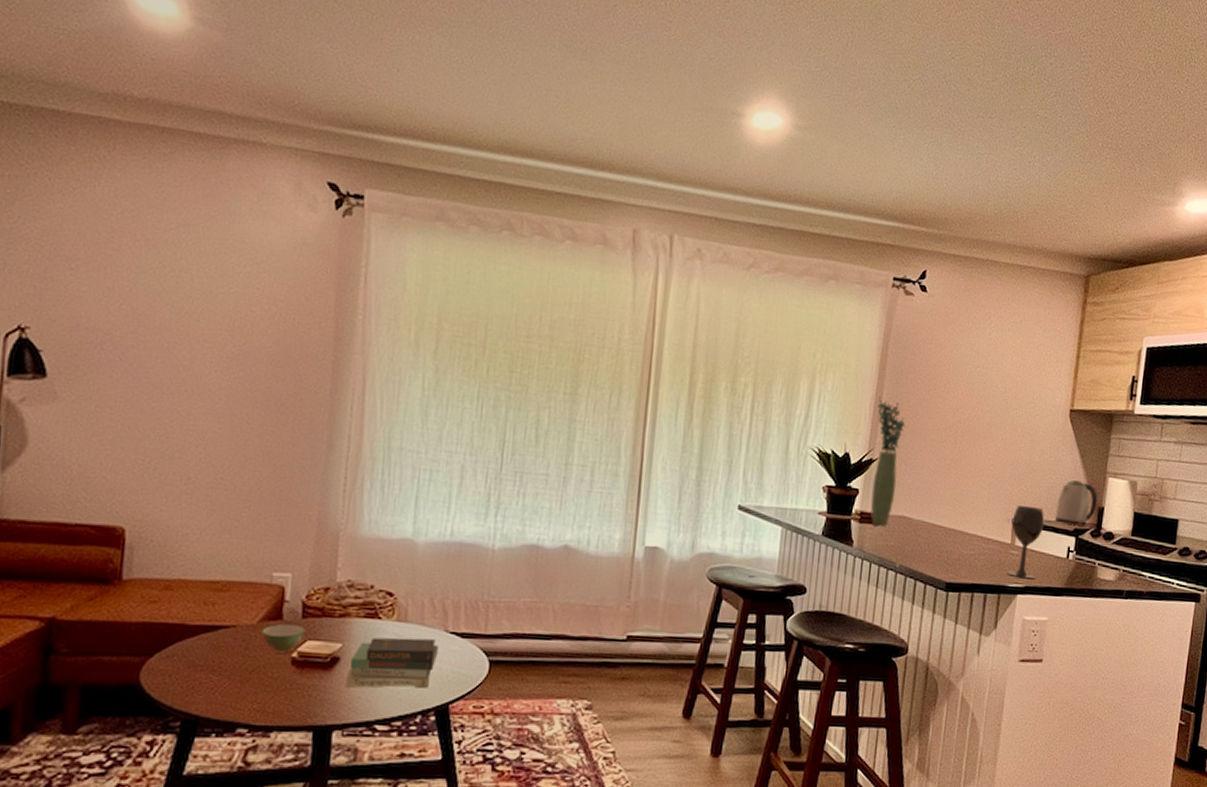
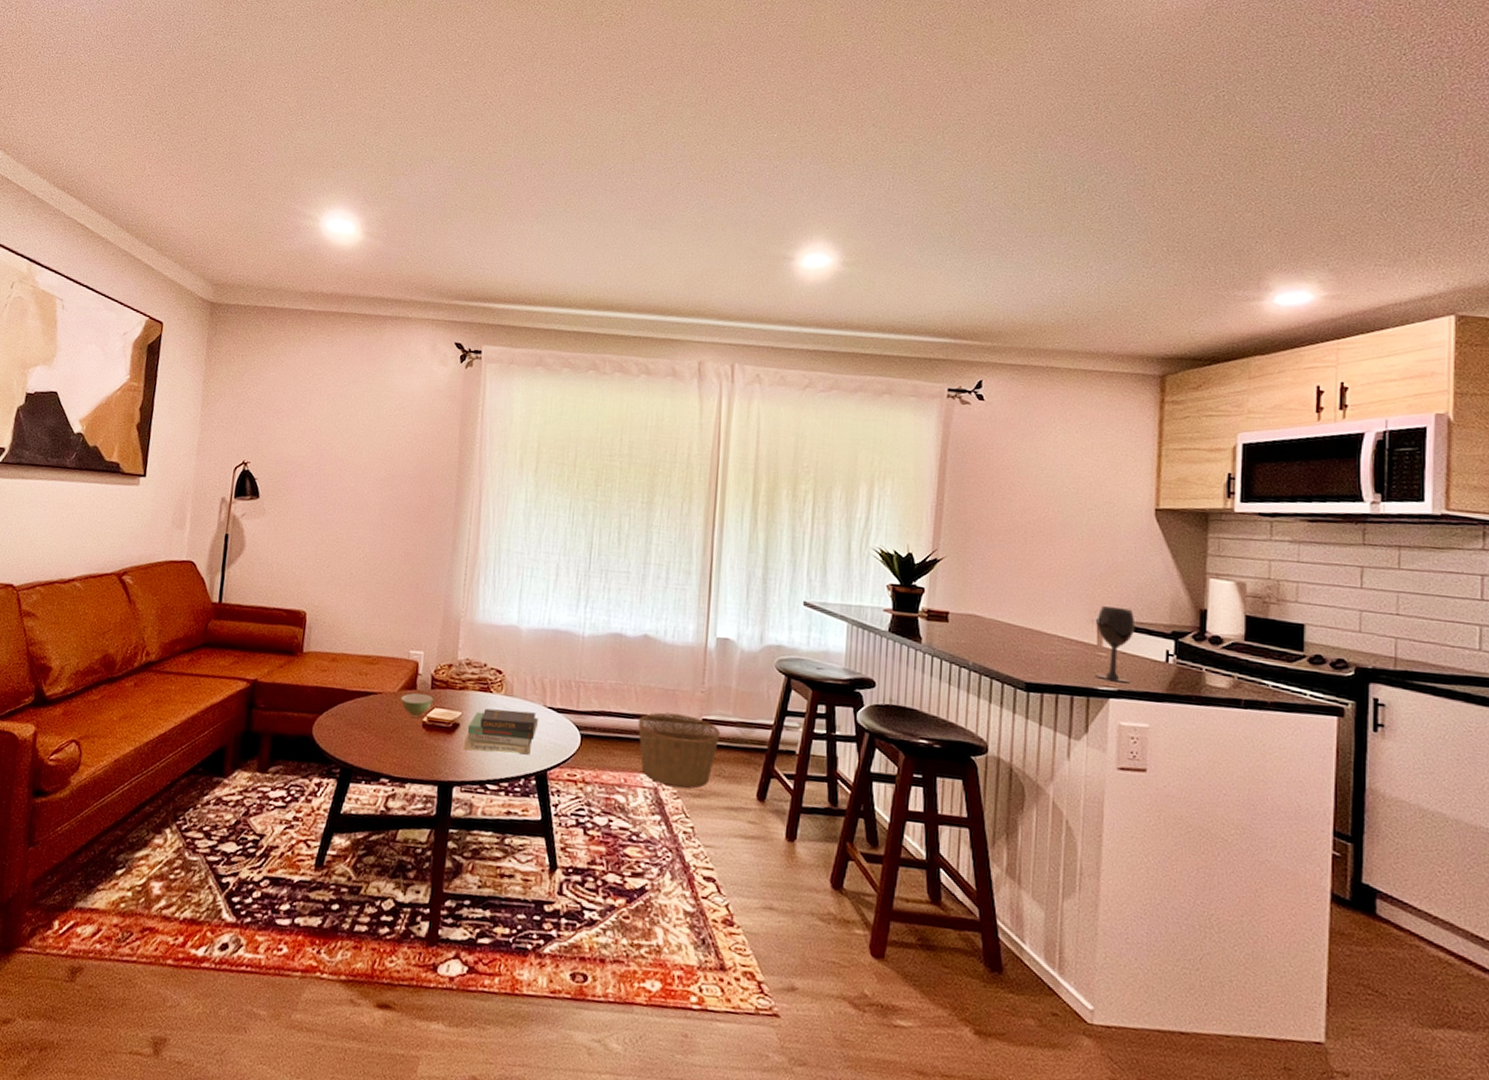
basket: none [555,631,647,712] -> present [637,712,721,789]
vase: present [870,397,905,527] -> none [937,500,970,625]
kettle: present [1055,480,1098,527] -> none [1148,581,1198,630]

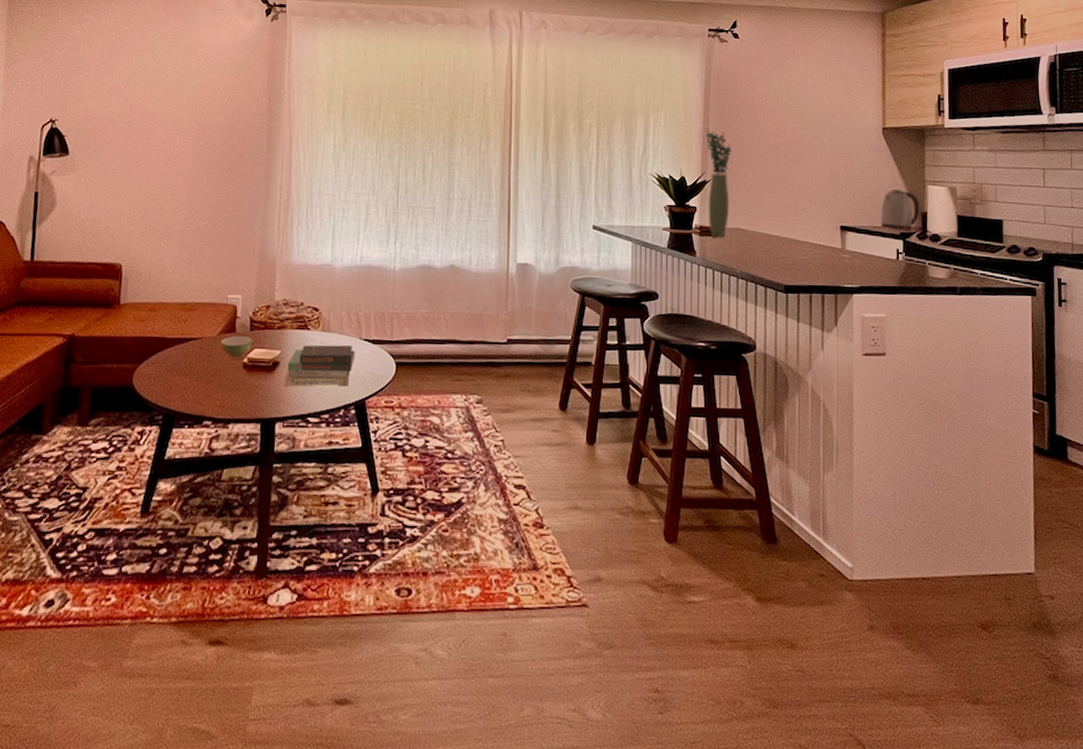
basket: present [637,712,721,789] -> none [448,336,525,405]
vase: none [937,500,970,625] -> present [706,128,732,238]
wine glass: present [1095,606,1136,684] -> none [840,214,871,280]
kettle: none [1148,581,1198,630] -> present [881,190,920,231]

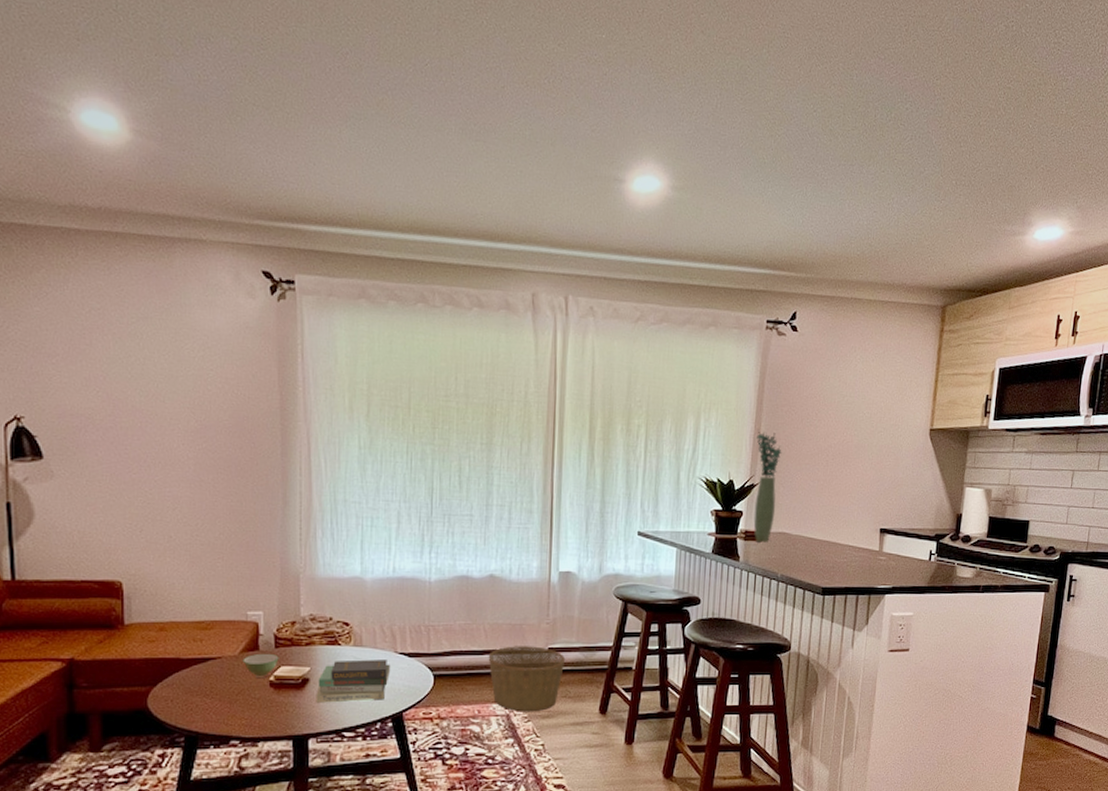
basket: none [448,336,525,405] -> present [488,646,566,712]
kettle: present [881,190,920,231] -> none [918,492,956,532]

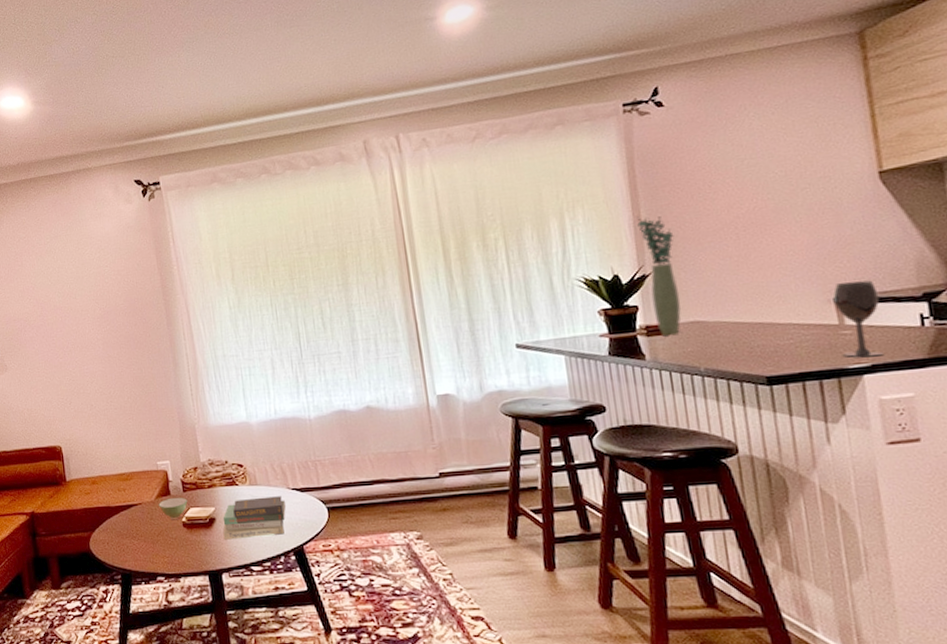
basket: present [488,646,566,712] -> none [378,472,460,540]
wine glass: none [875,517,909,581] -> present [832,280,885,358]

